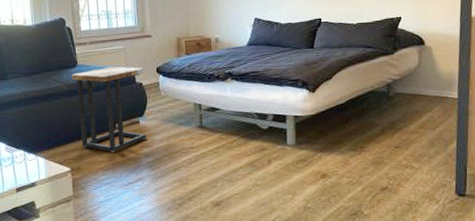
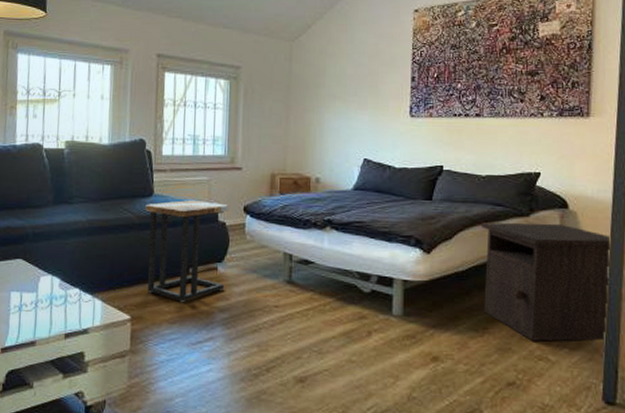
nightstand: none [354,58,460,154] -> present [481,223,612,342]

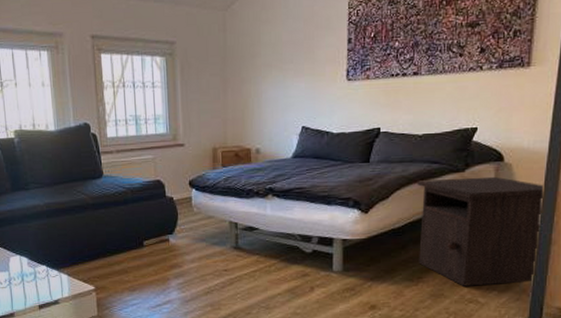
side table: present [145,199,229,302] -> none [97,178,176,271]

